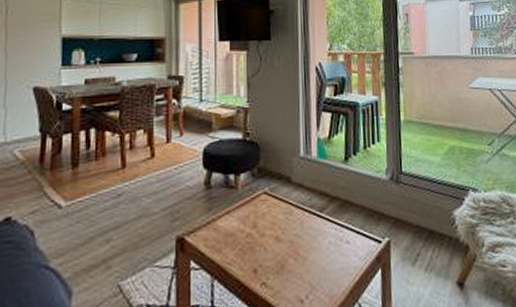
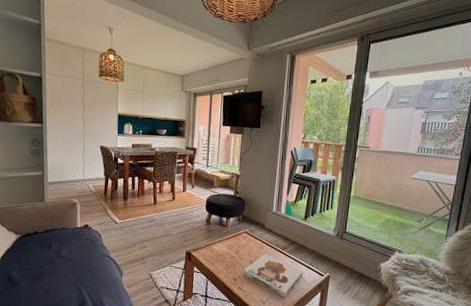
board game: none [266,222,354,289] -> present [243,254,304,299]

